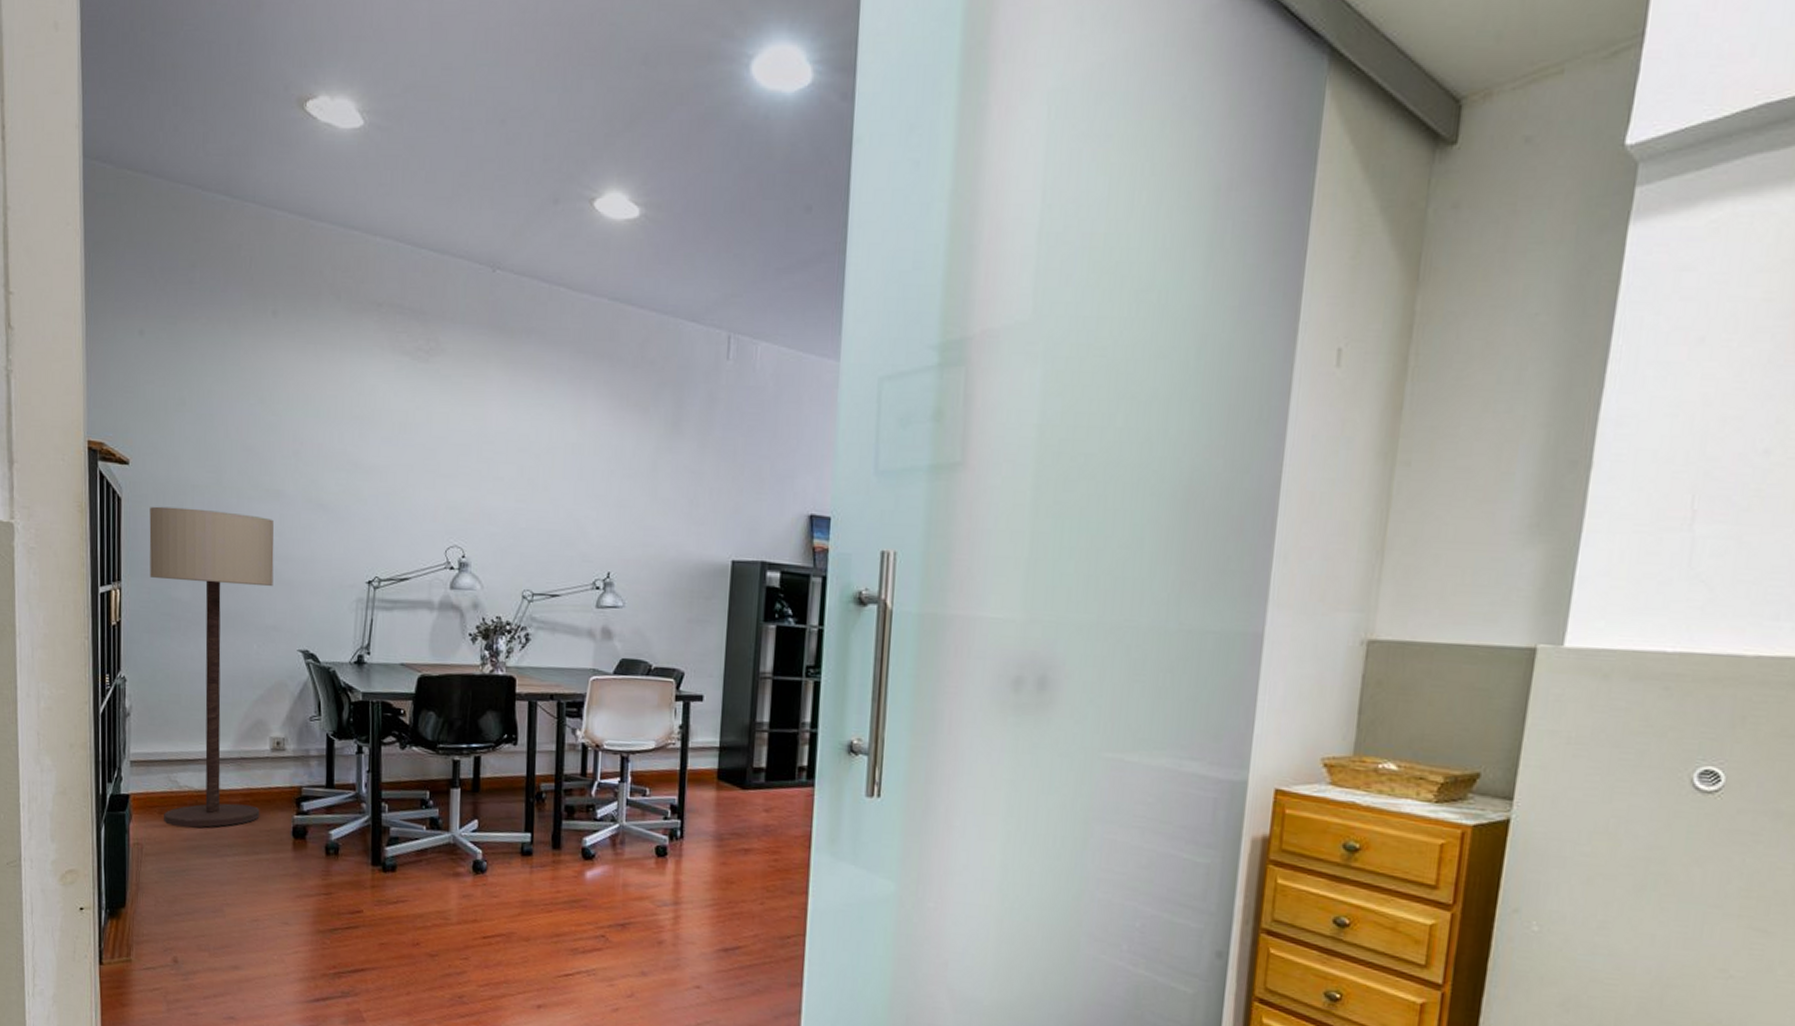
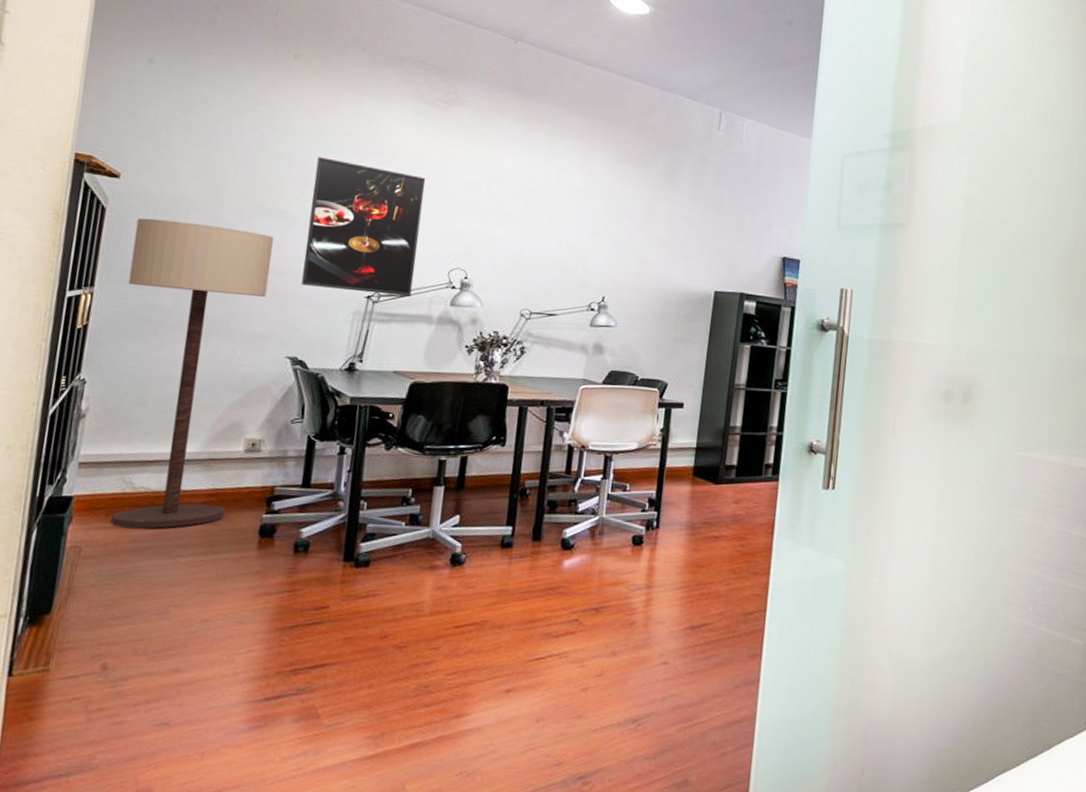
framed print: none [304,427,414,580] -> present [301,157,426,297]

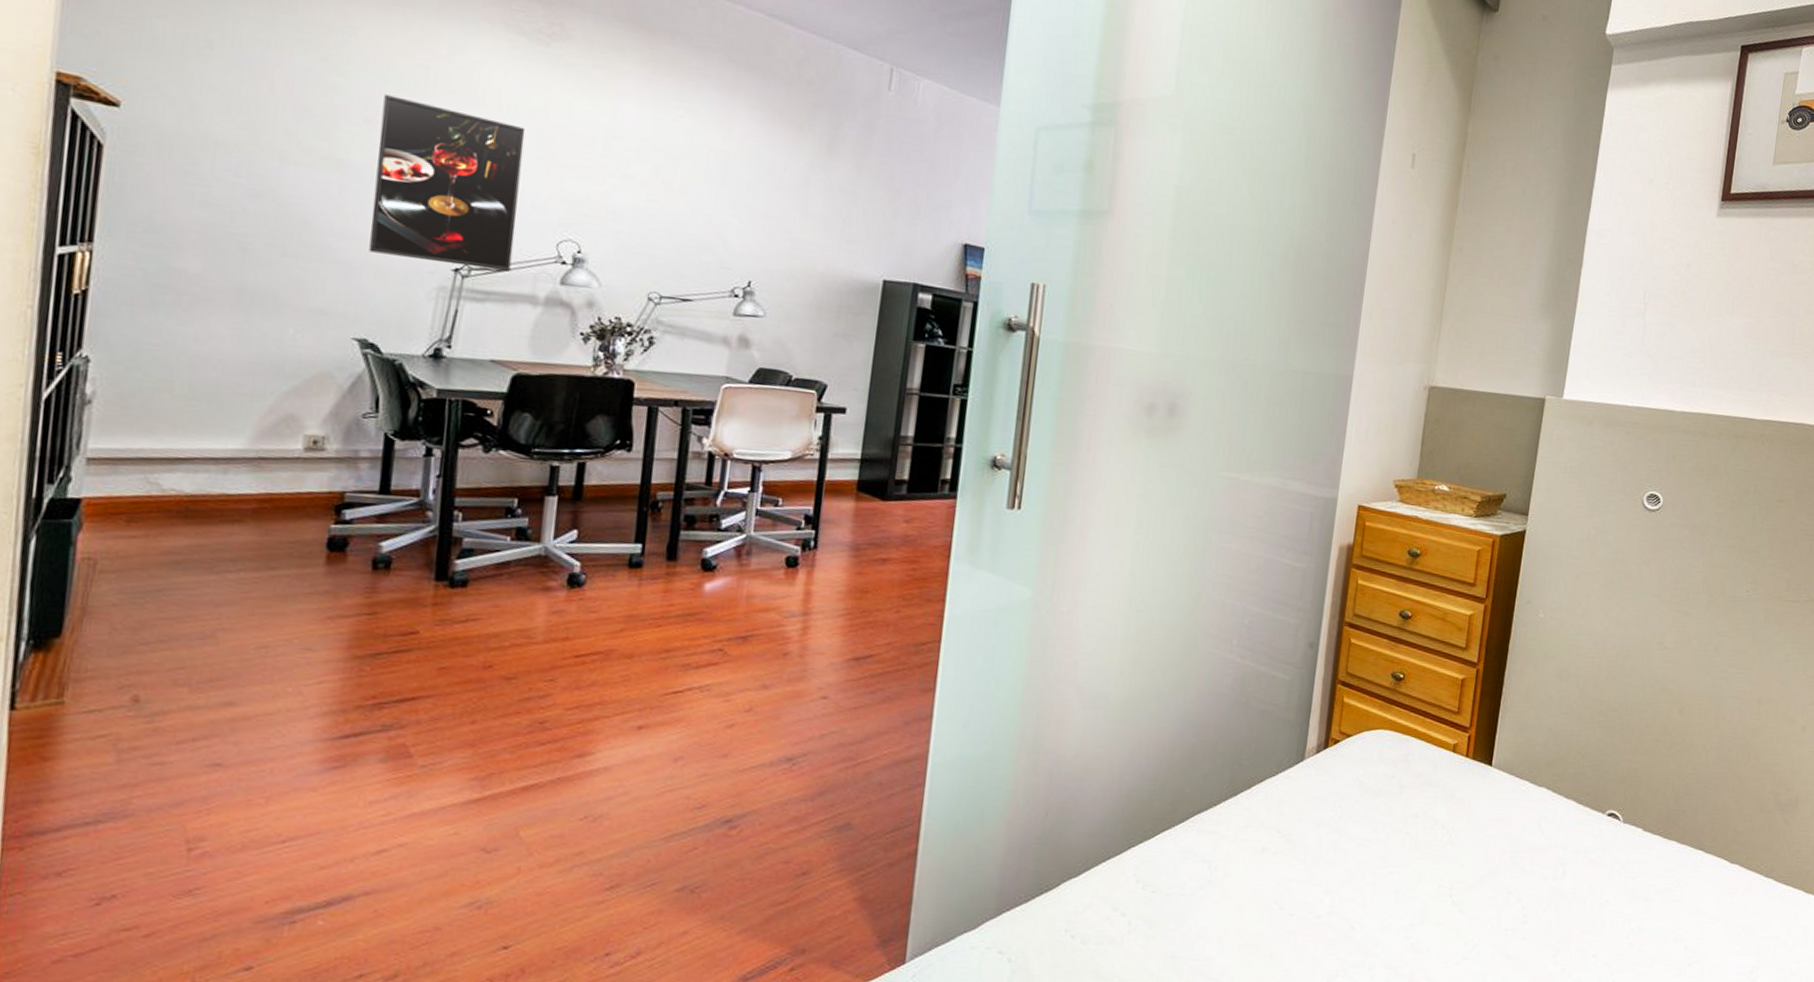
floor lamp: present [110,218,274,529] -> none [133,159,330,539]

